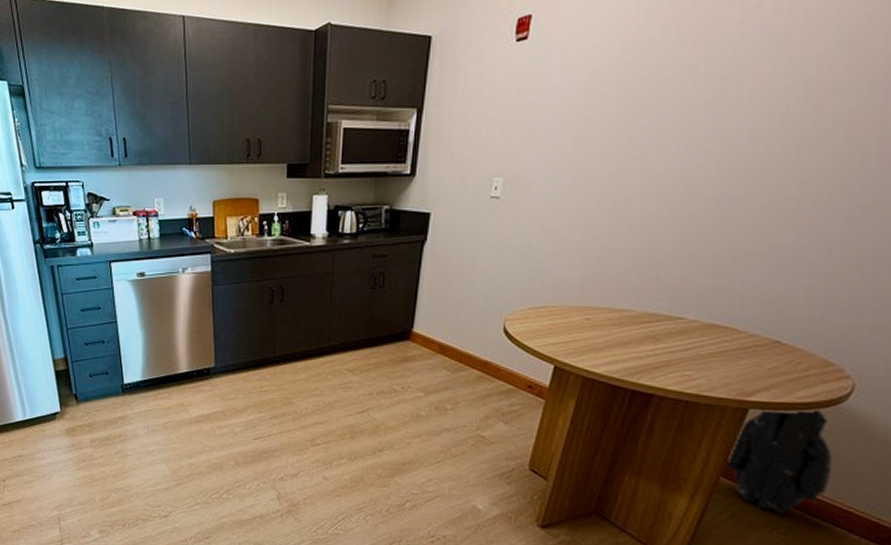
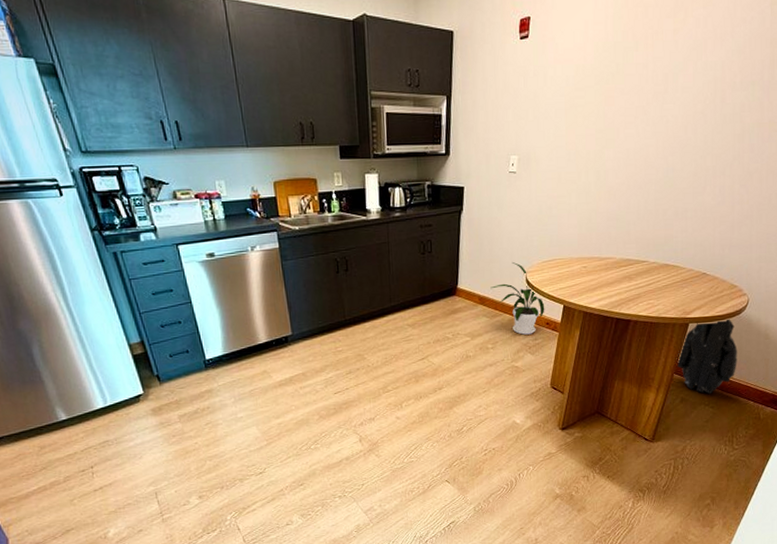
house plant: none [455,306,528,398] -> present [490,262,545,335]

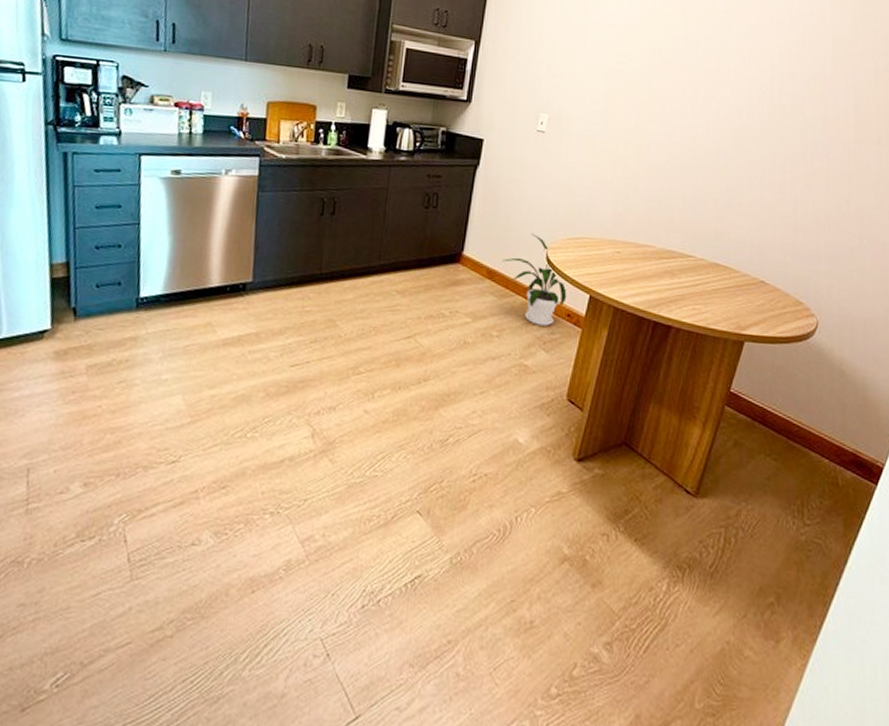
backpack: present [676,318,738,395] -> none [728,343,806,441]

